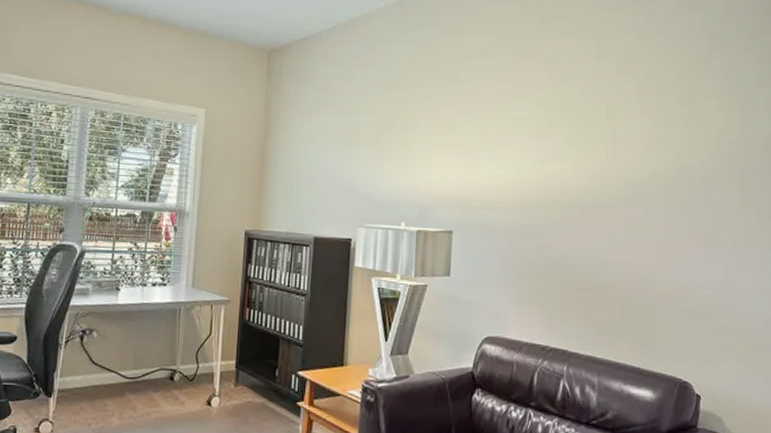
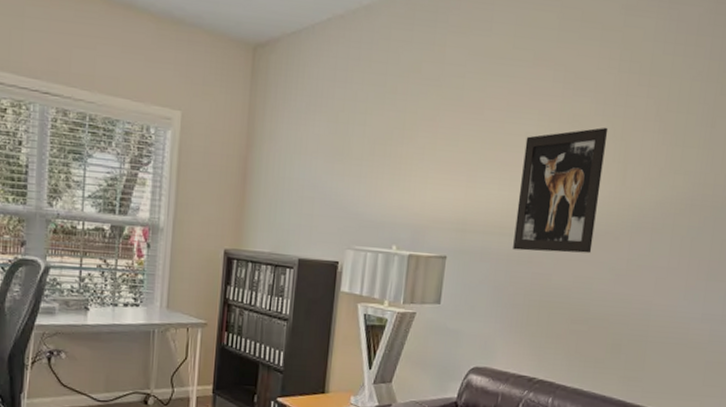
wall art: none [515,109,594,225] -> present [513,127,609,254]

